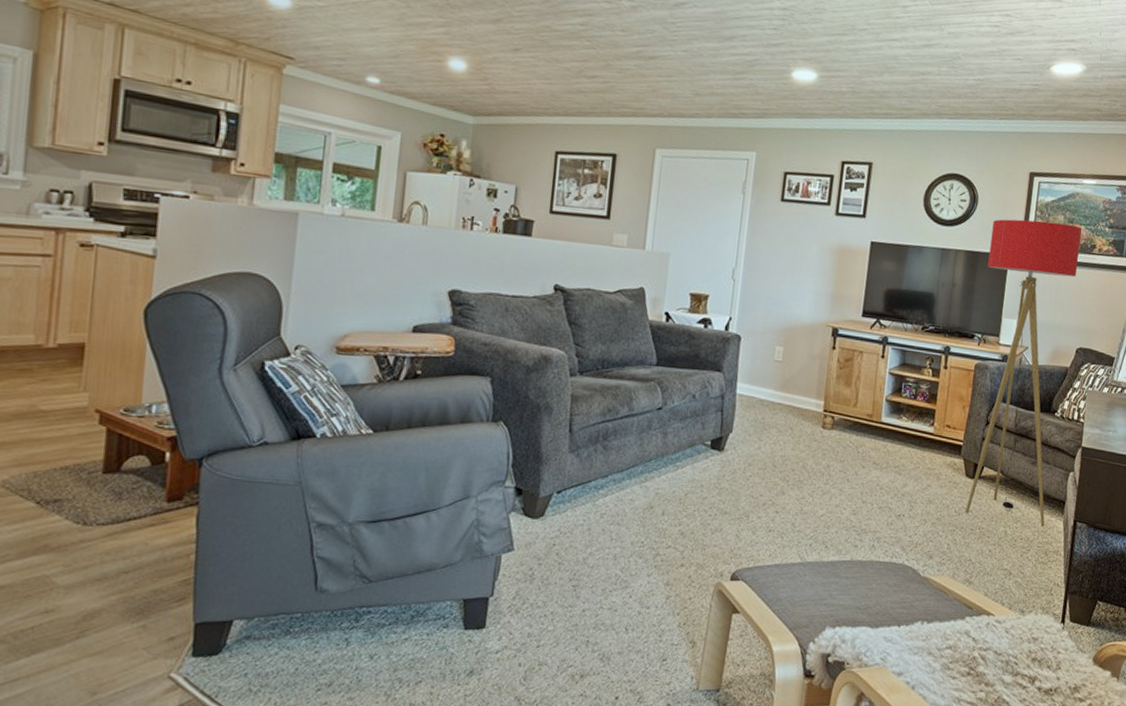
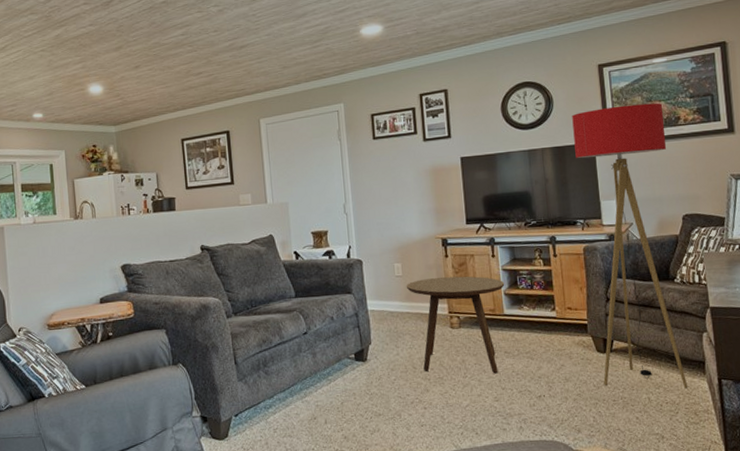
side table: none [783,369,889,485] -> present [406,276,505,374]

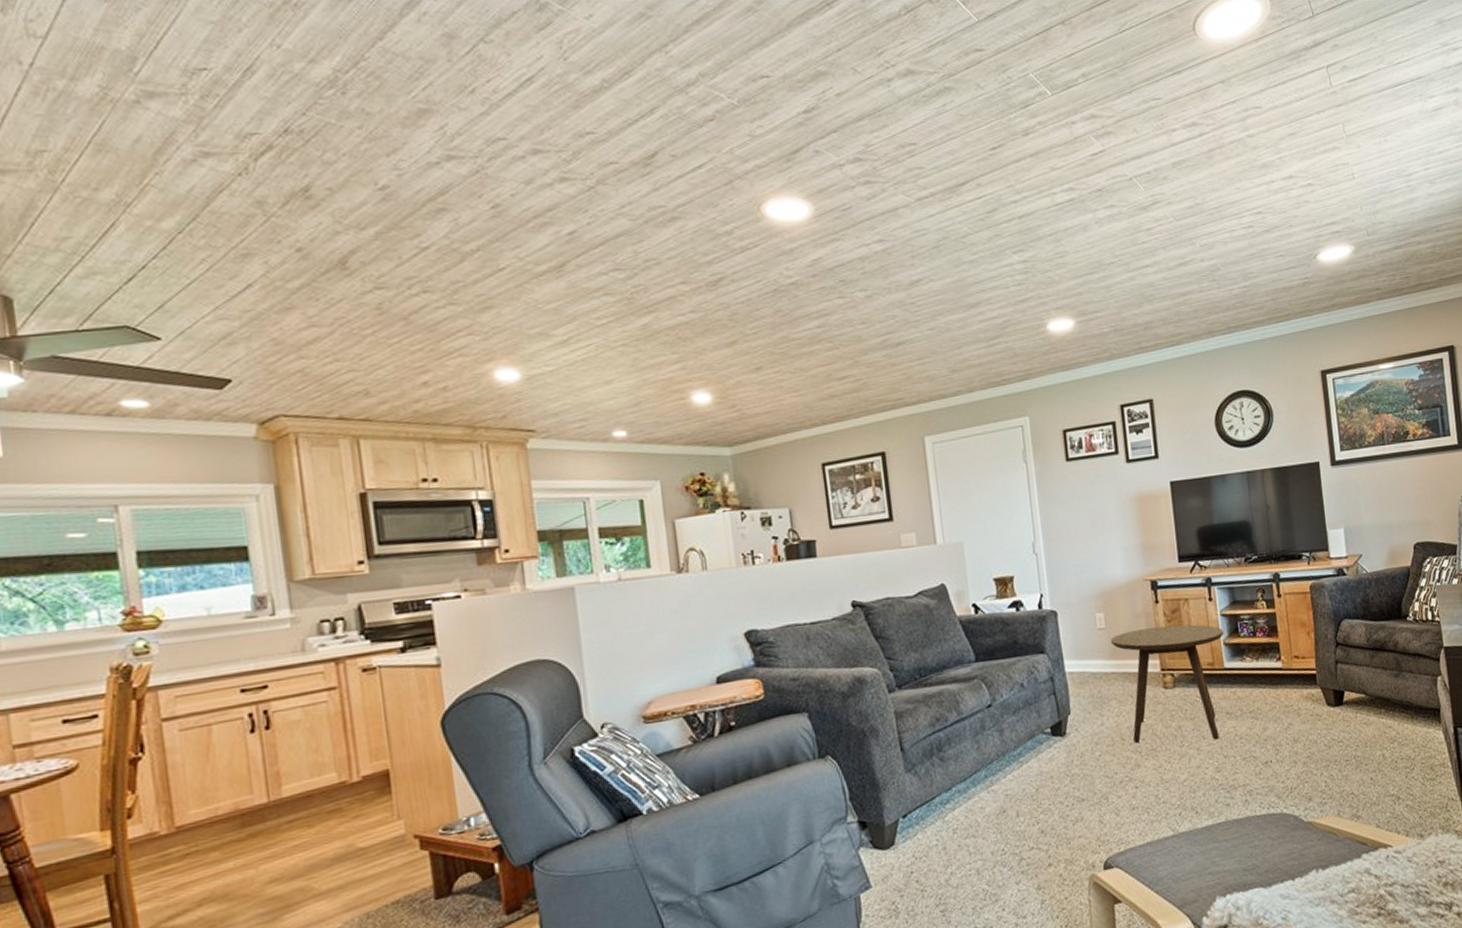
floor lamp: present [572,103,688,389] -> none [1294,415,1424,744]

